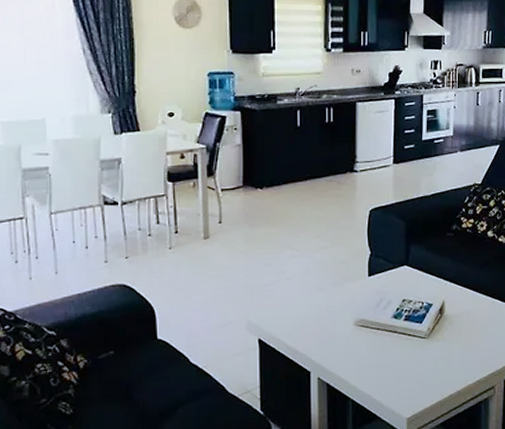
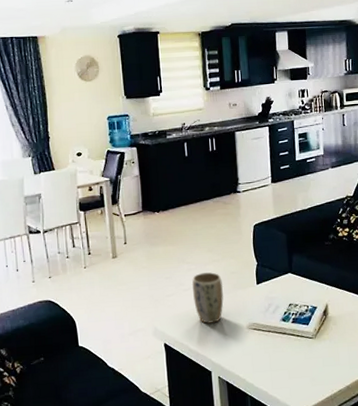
plant pot: none [294,260,331,318] -> present [191,272,224,324]

